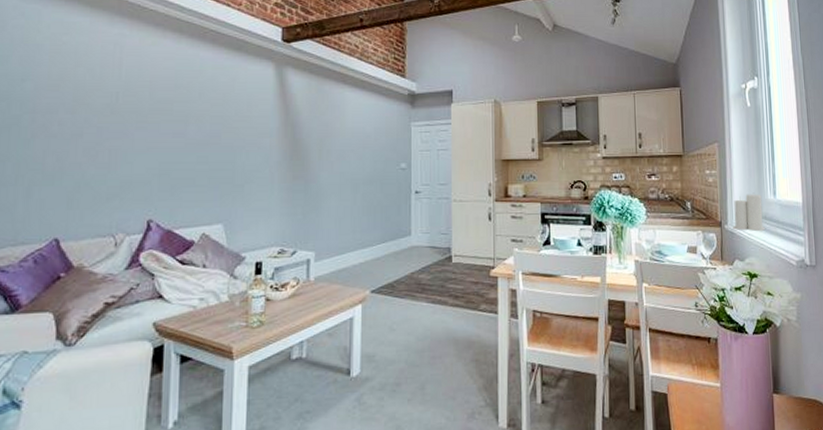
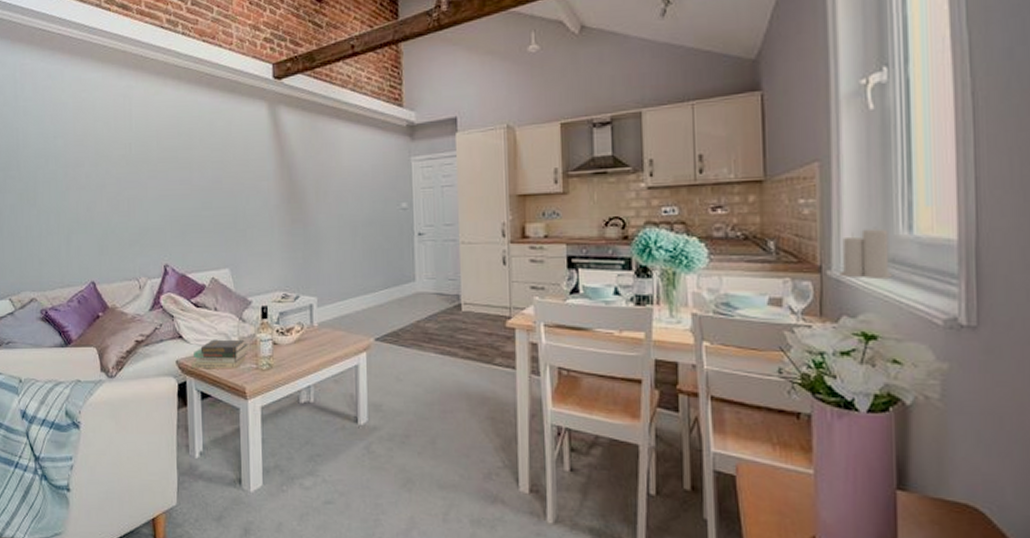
books: none [171,298,240,331] -> present [191,341,250,369]

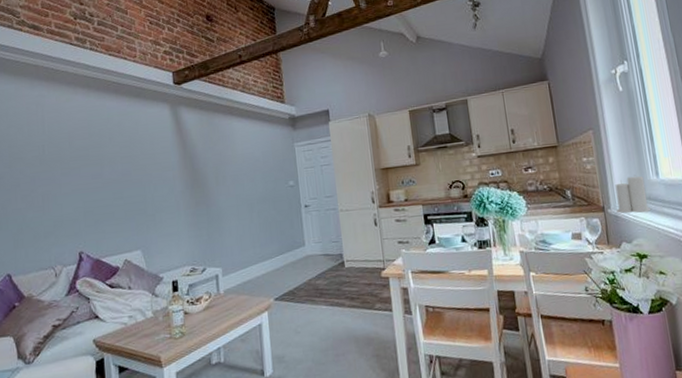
books: present [191,341,250,369] -> none [108,313,163,346]

